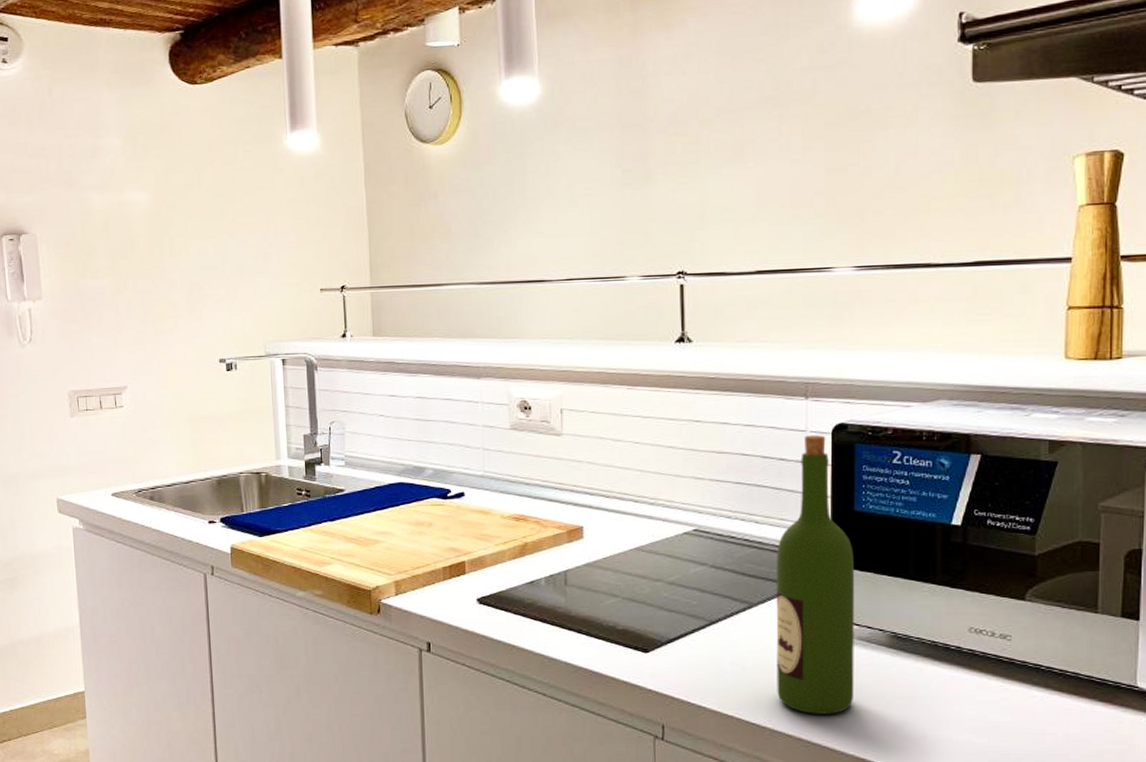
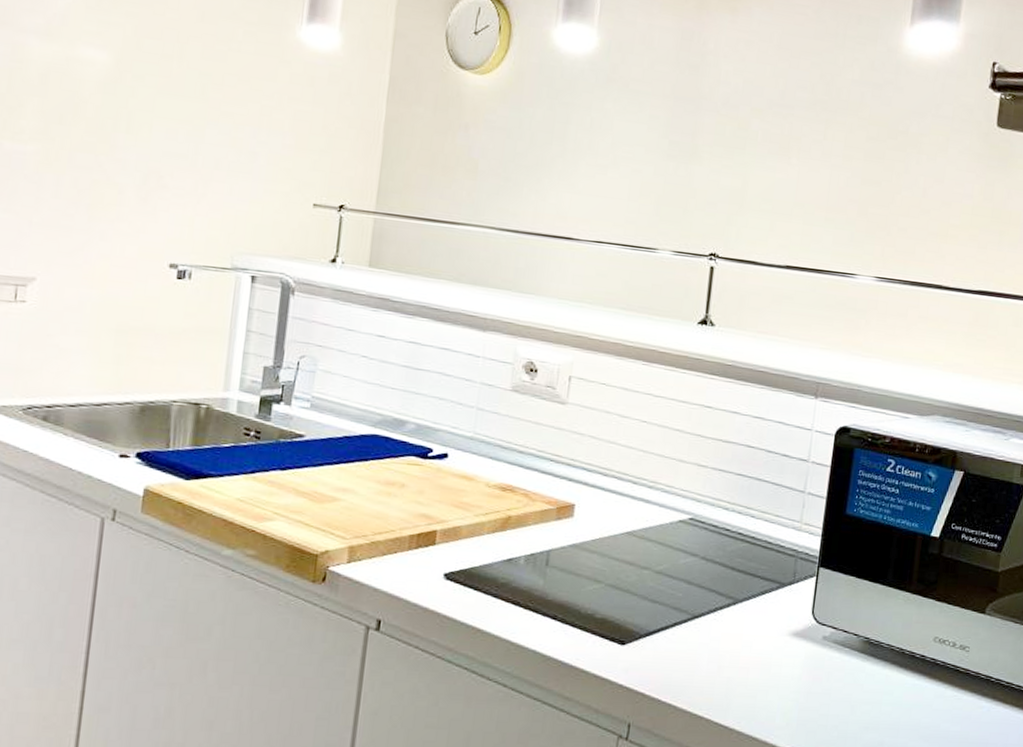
wine bottle: present [776,435,855,714] -> none [749,434,840,718]

